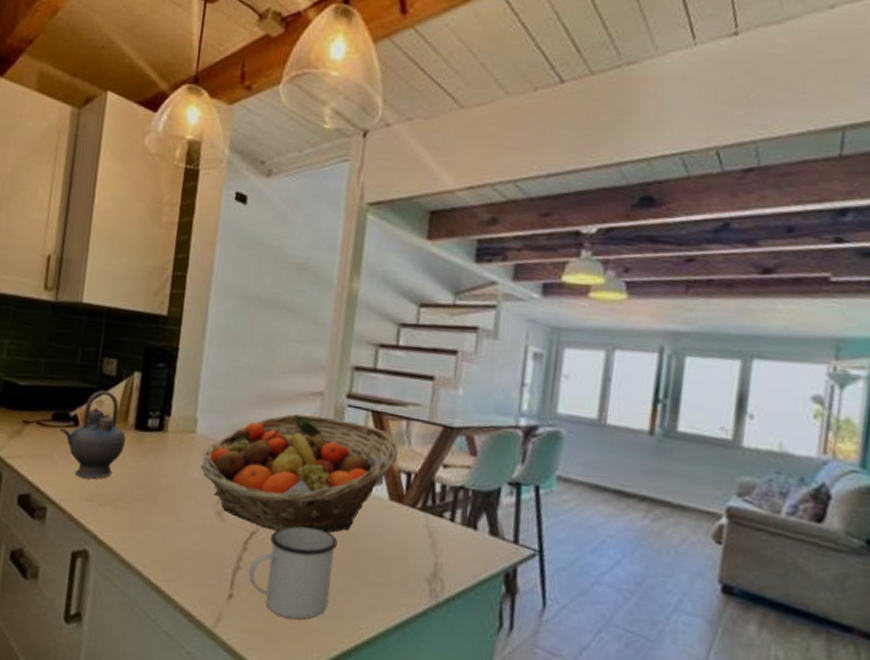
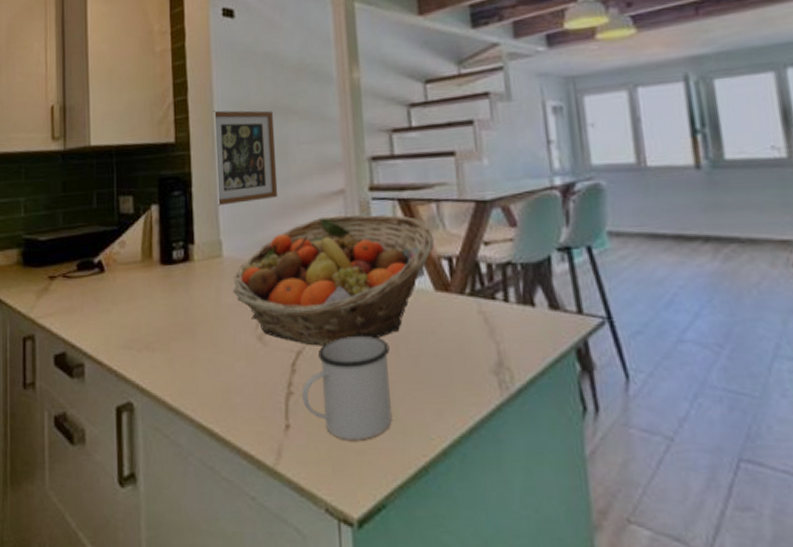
teapot: present [60,390,126,479] -> none [86,230,154,324]
wall art: none [200,292,269,388] -> present [213,110,278,206]

